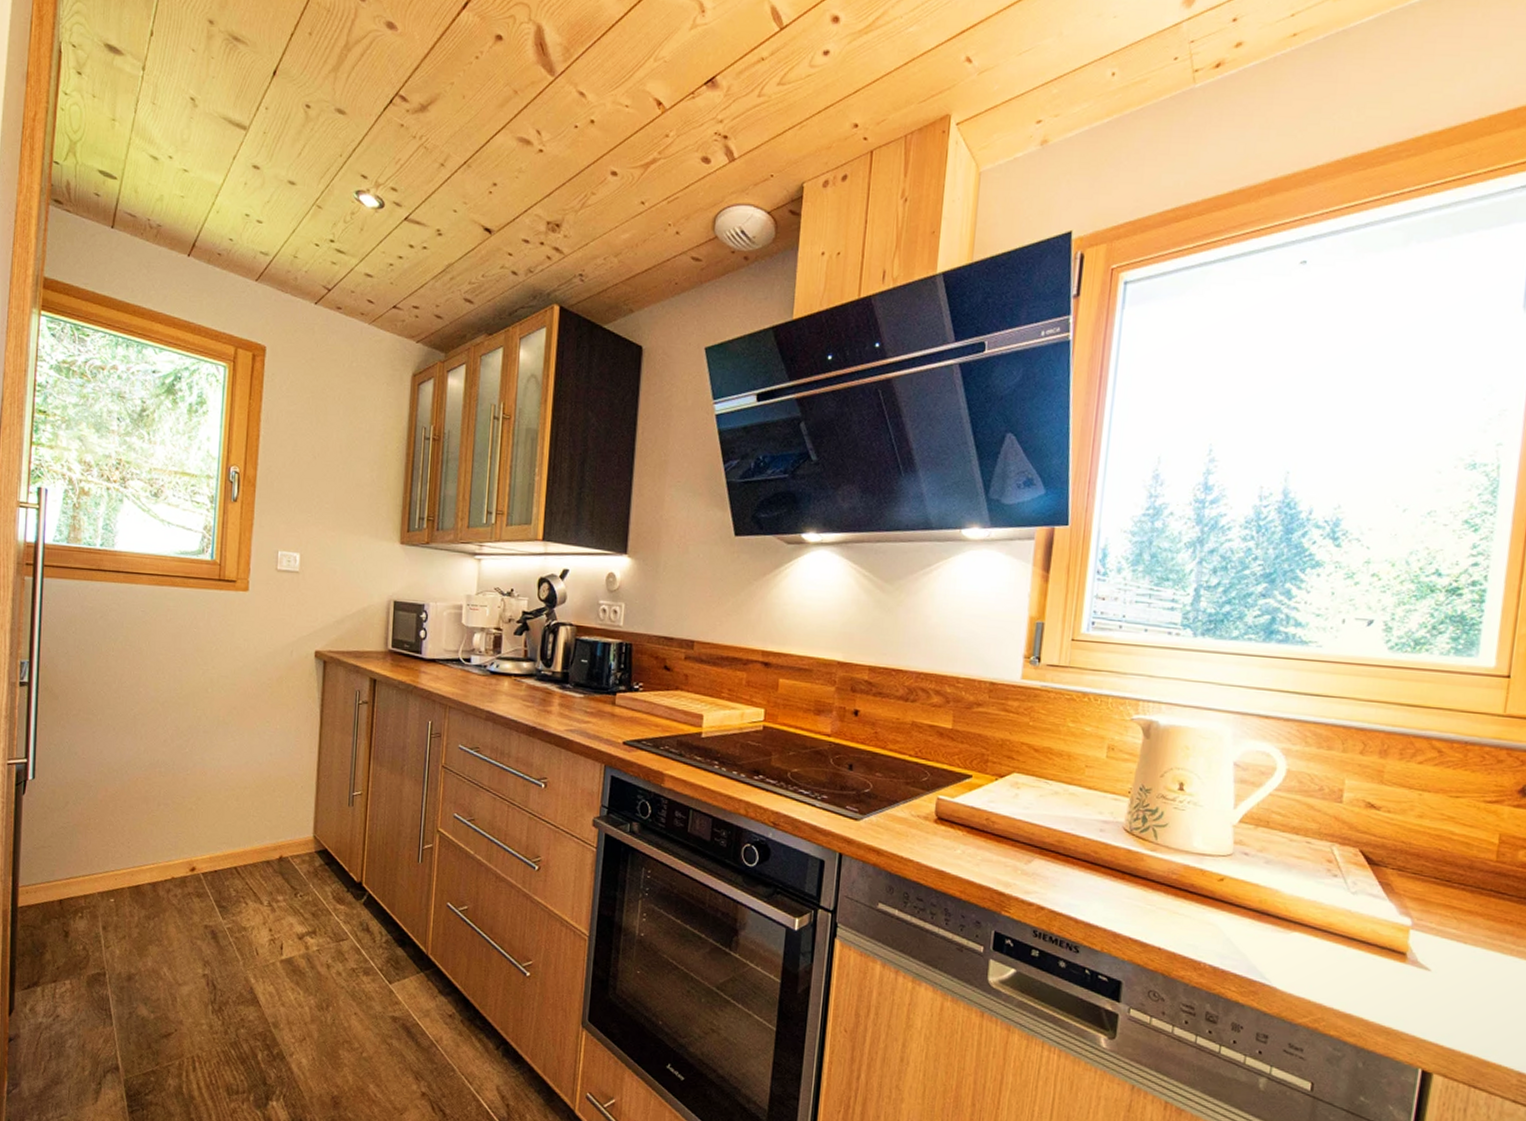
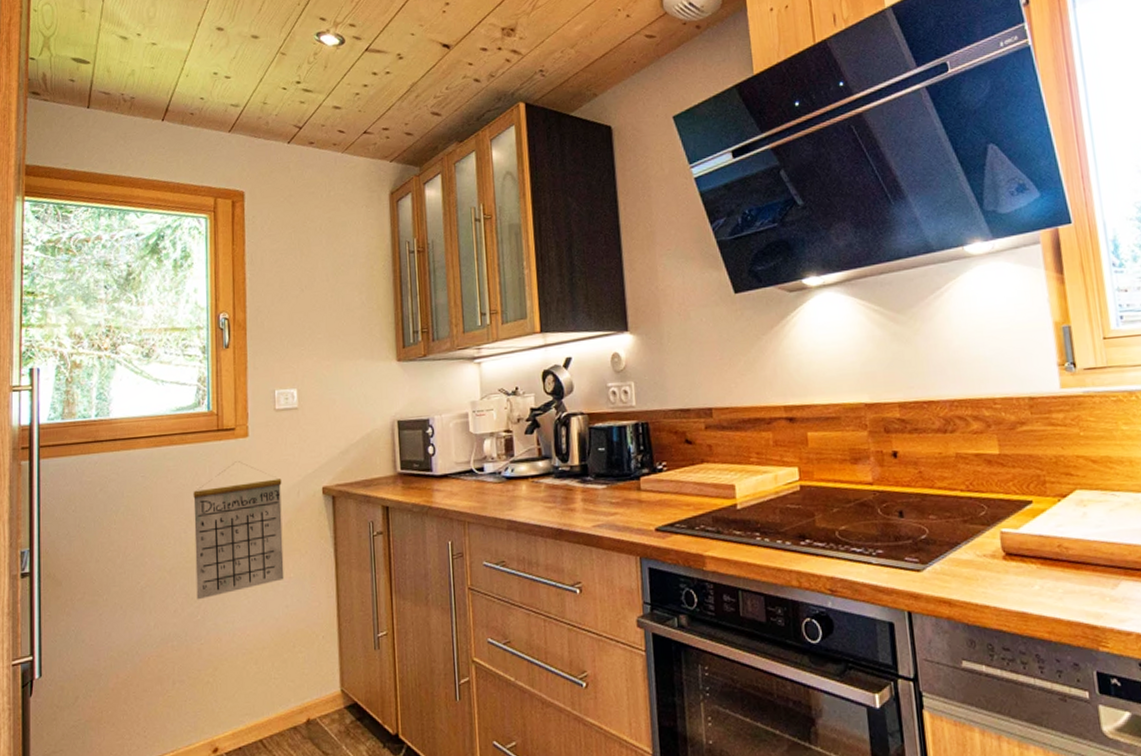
calendar: none [186,612,277,735] -> present [193,461,284,600]

